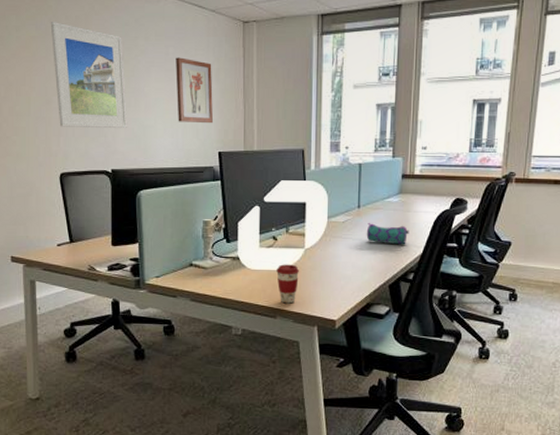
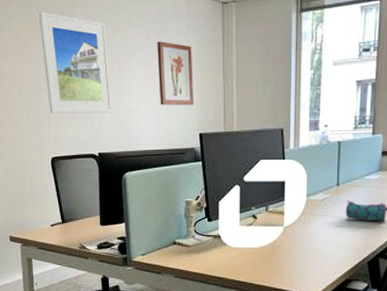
coffee cup: present [276,264,299,304] -> none [256,242,278,280]

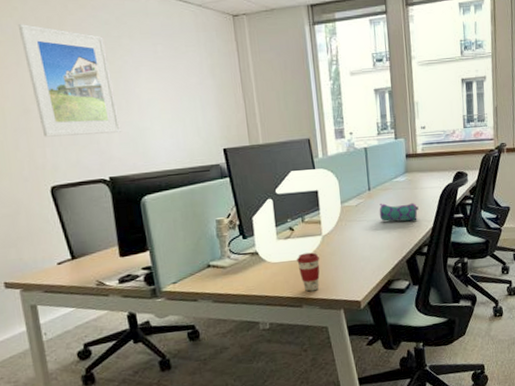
wall art: present [157,41,193,106] -> none [165,55,213,122]
coffee cup: none [256,242,278,280] -> present [297,252,320,292]

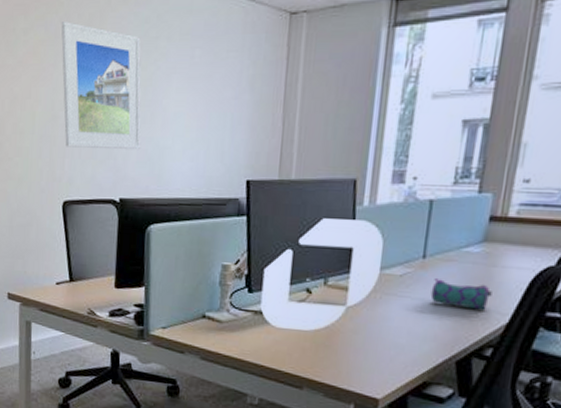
coffee cup: present [297,252,320,292] -> none [307,323,337,374]

